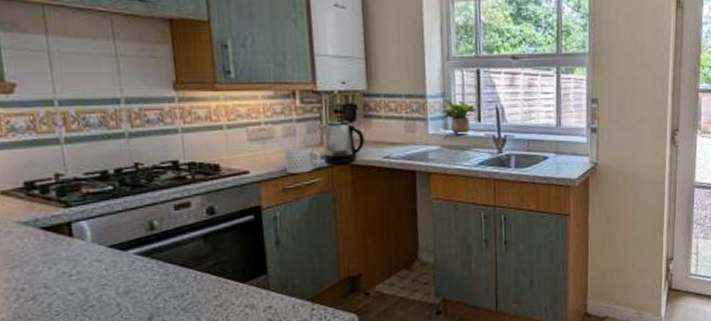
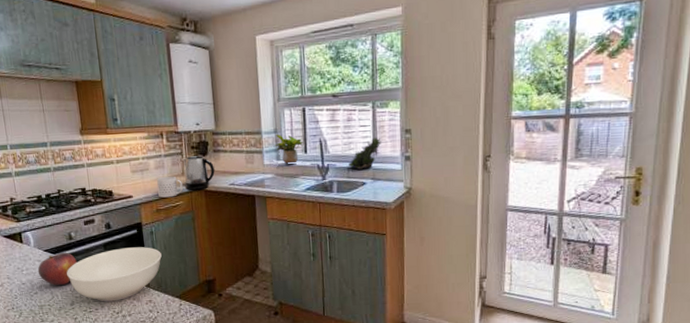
fruit: none [96,247,162,295] -> present [37,252,78,286]
bowl: none [144,237,288,313] -> present [67,247,162,302]
succulent plant: none [529,105,566,143] -> present [349,136,381,171]

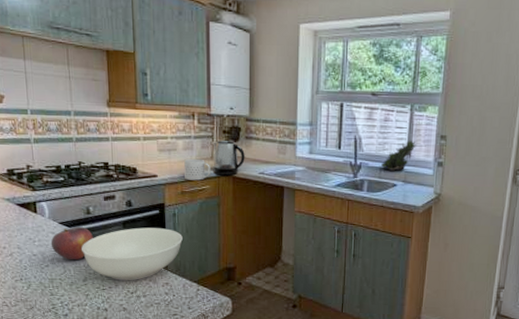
potted plant: present [274,135,304,164] -> none [308,128,339,158]

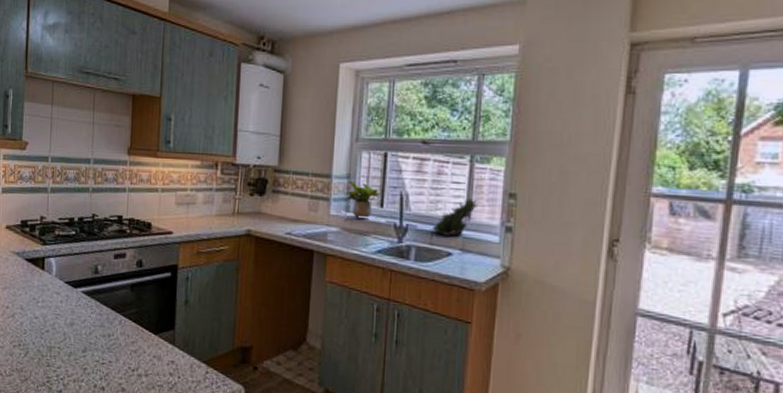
fruit: present [50,226,94,261] -> none [54,287,99,327]
bowl: present [82,227,183,281] -> none [85,292,194,356]
mug: present [183,158,210,181] -> none [201,213,231,240]
kettle: present [212,141,245,176] -> none [233,194,271,236]
potted plant: none [308,128,339,158] -> present [345,181,381,218]

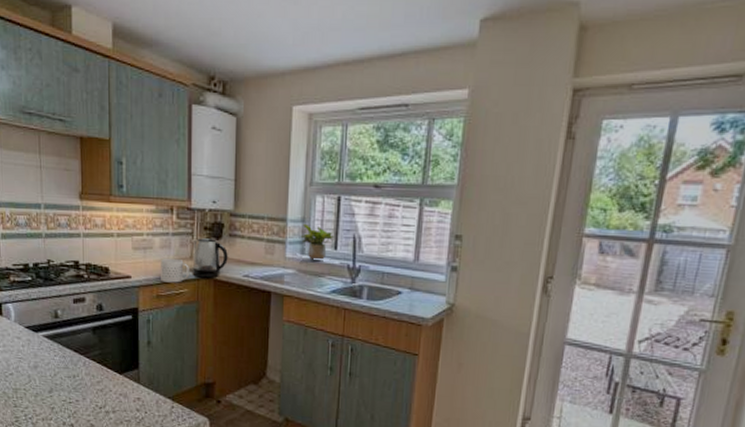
mug: none [201,213,231,240] -> present [160,258,189,283]
kettle: none [233,194,271,236] -> present [192,238,228,278]
succulent plant: present [433,197,477,237] -> none [384,239,426,277]

